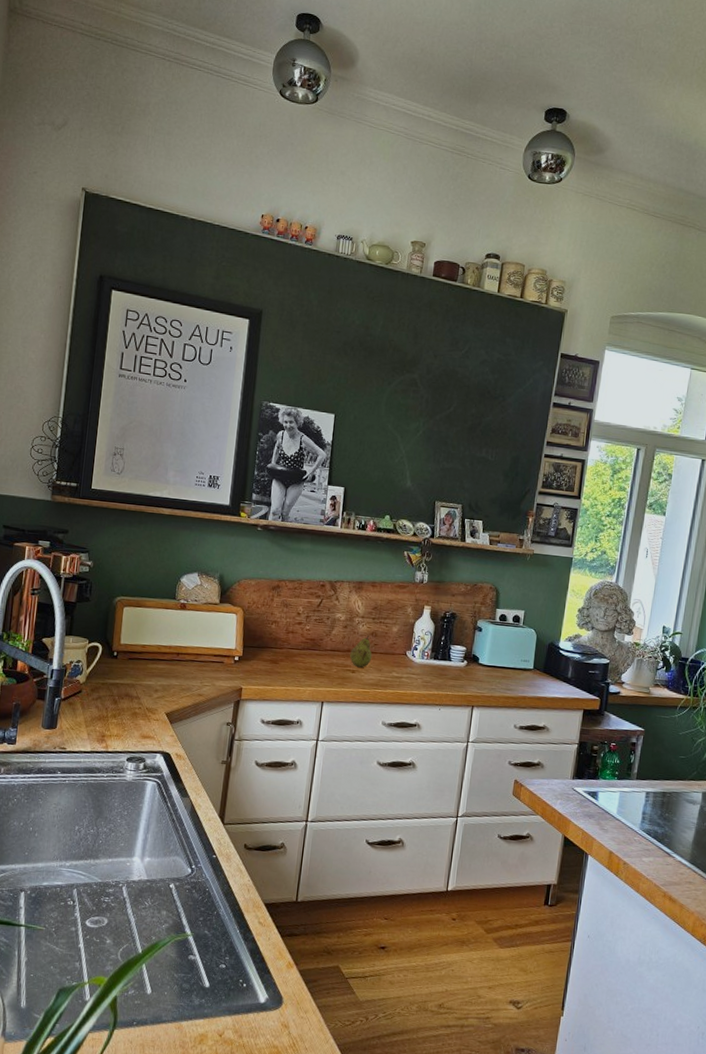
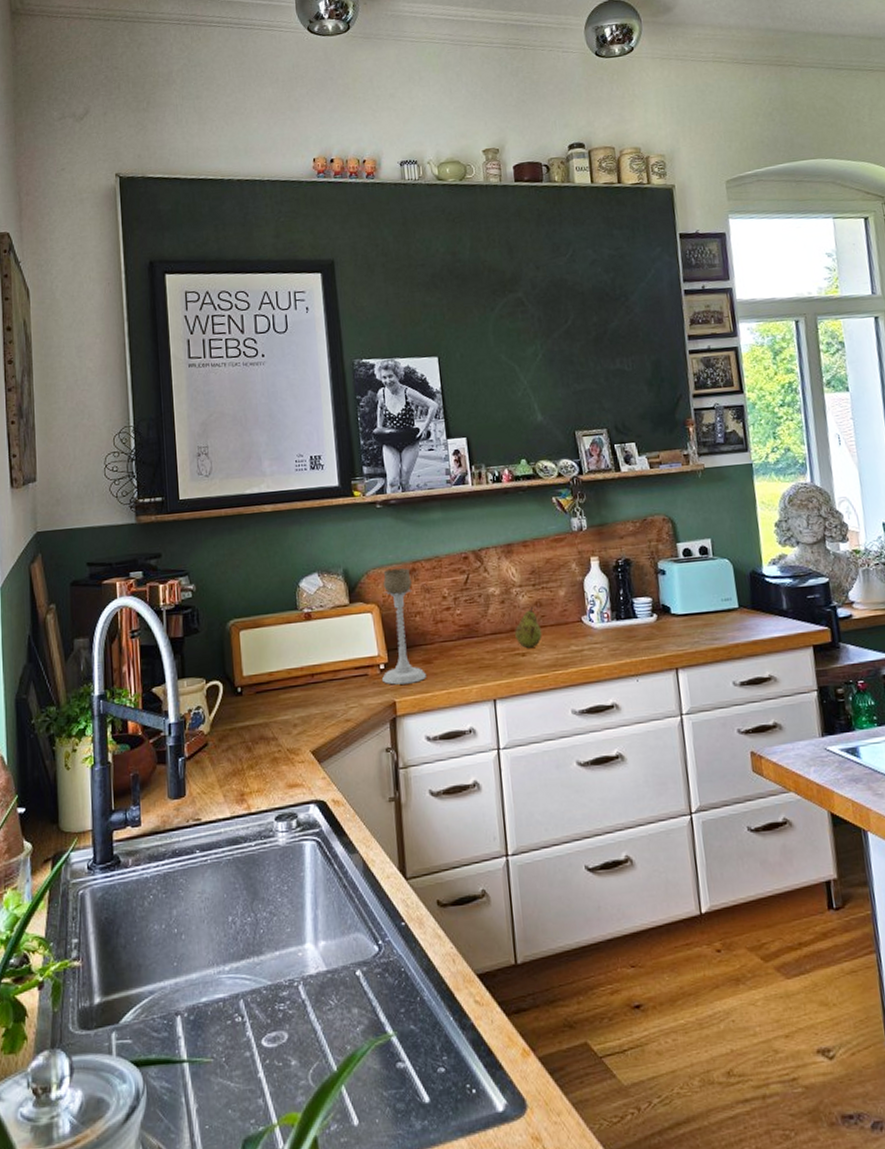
candle holder: none [235,582,275,677] -> present [382,568,426,685]

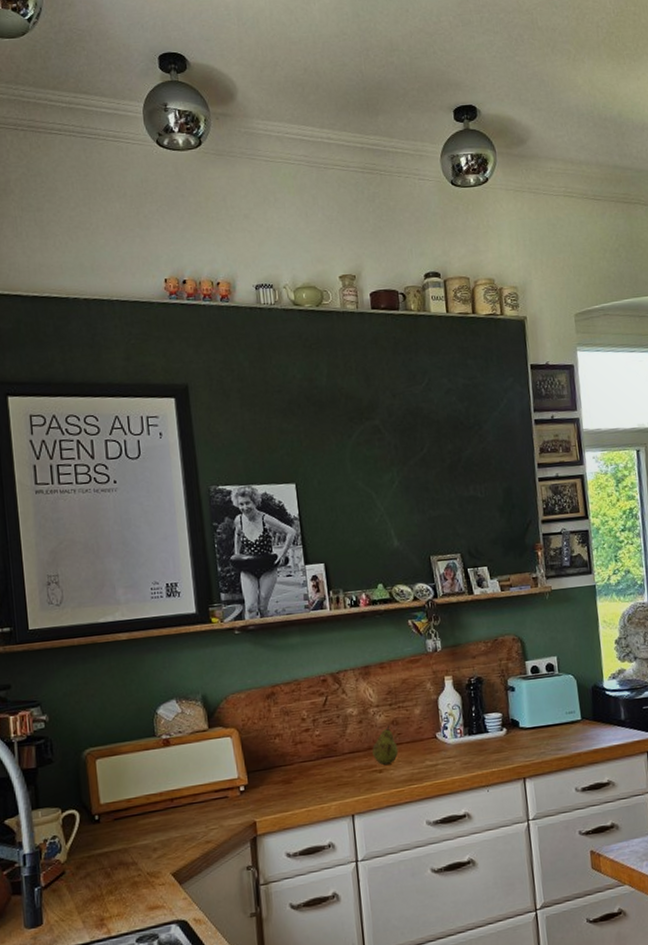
candle holder: present [382,568,426,685] -> none [242,692,286,806]

